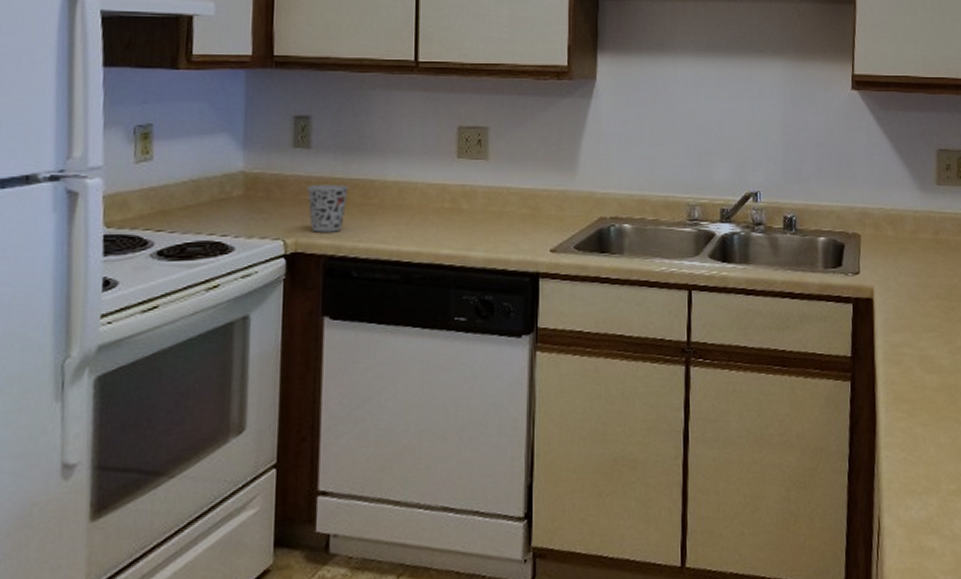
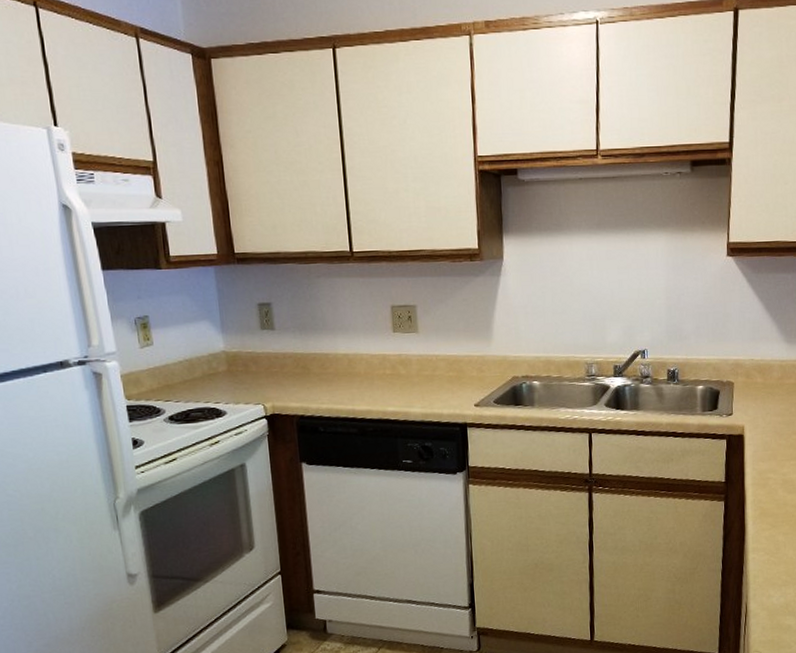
cup: present [307,185,349,233] -> none [276,358,309,398]

